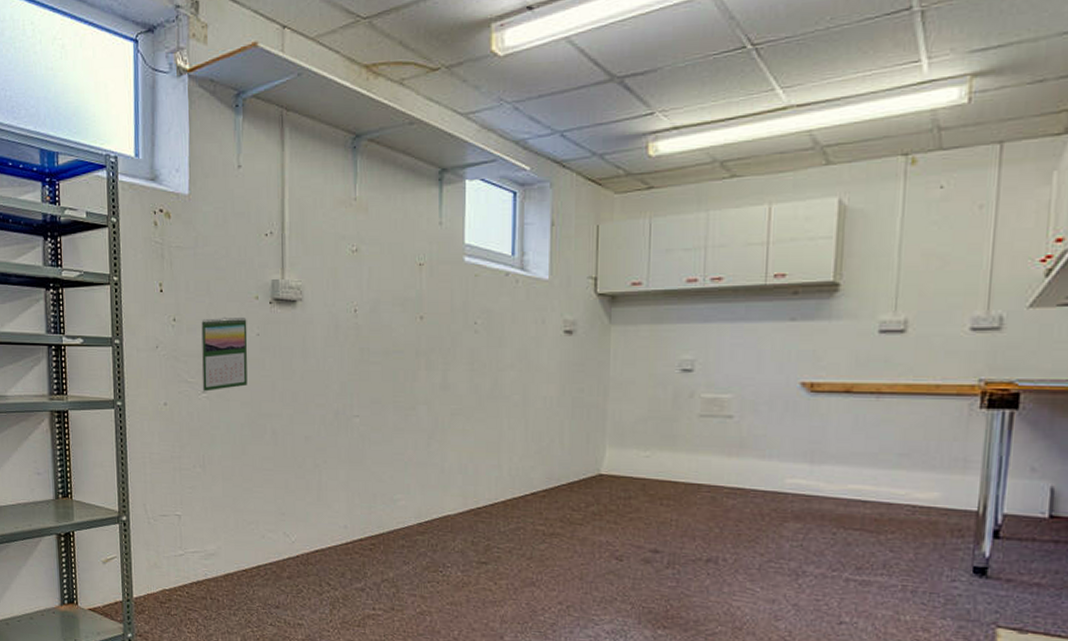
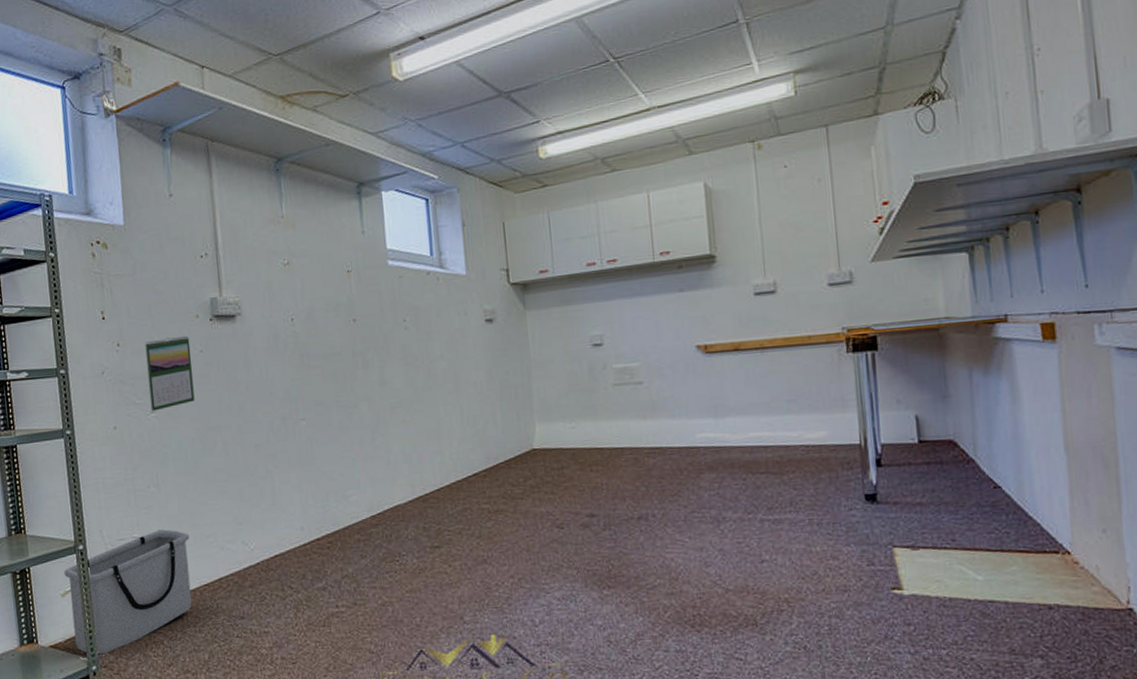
storage bin: none [106,510,231,624] -> present [64,529,192,655]

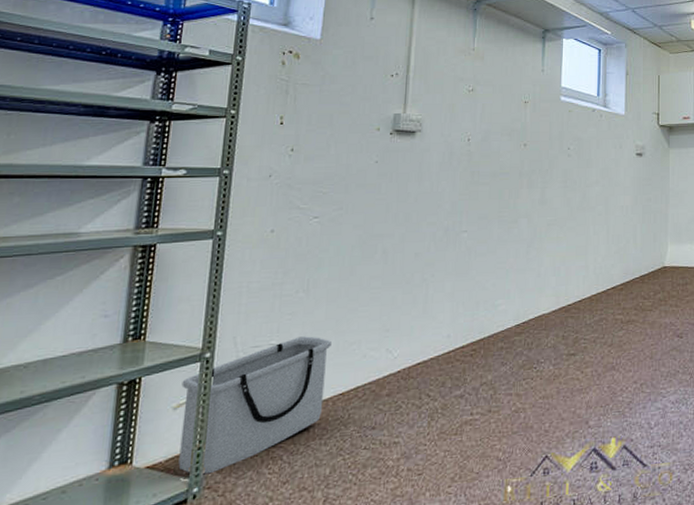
calendar: present [145,336,195,412] -> none [314,146,367,217]

